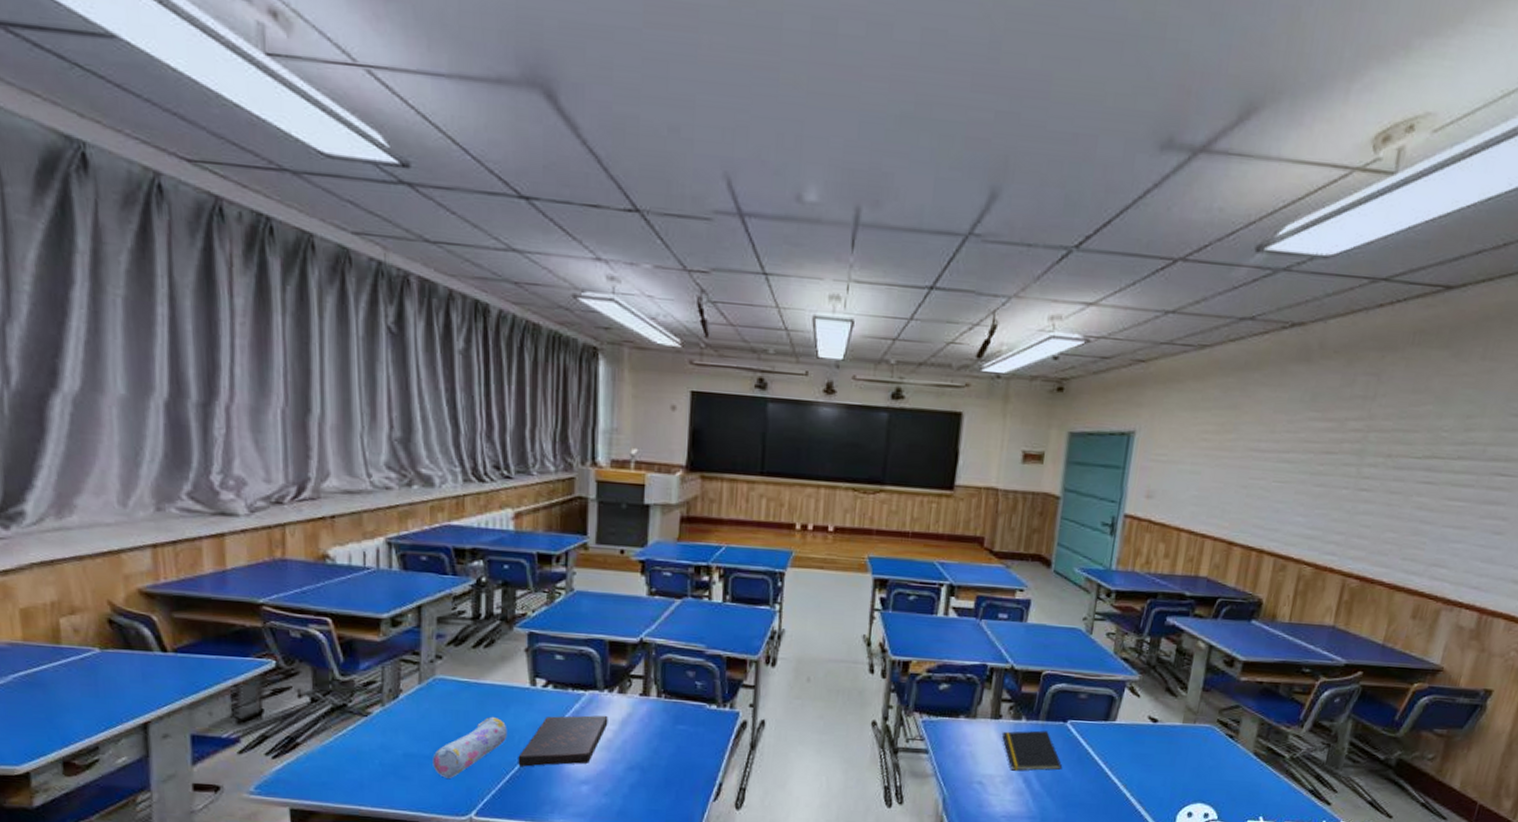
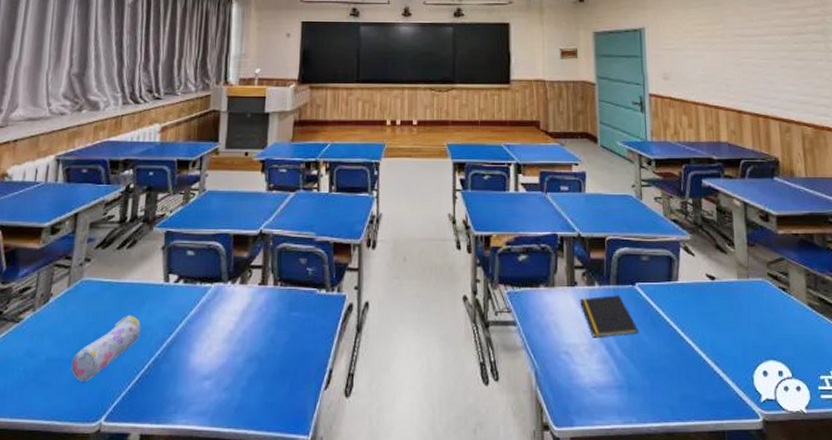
book: present [518,715,608,767] -> none [148,306,231,364]

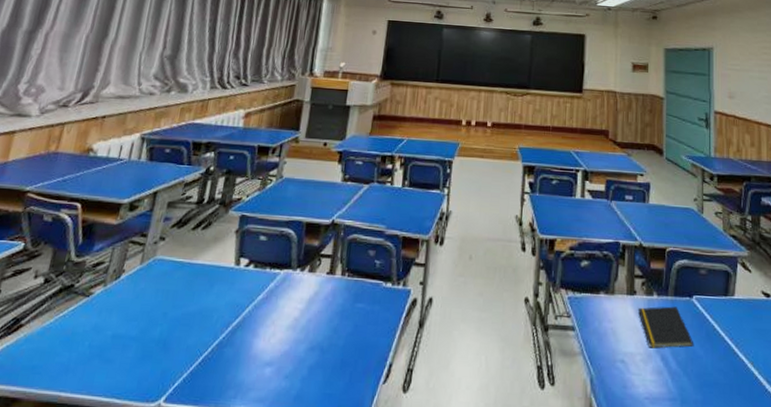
pencil case: present [71,315,141,382] -> none [135,296,209,361]

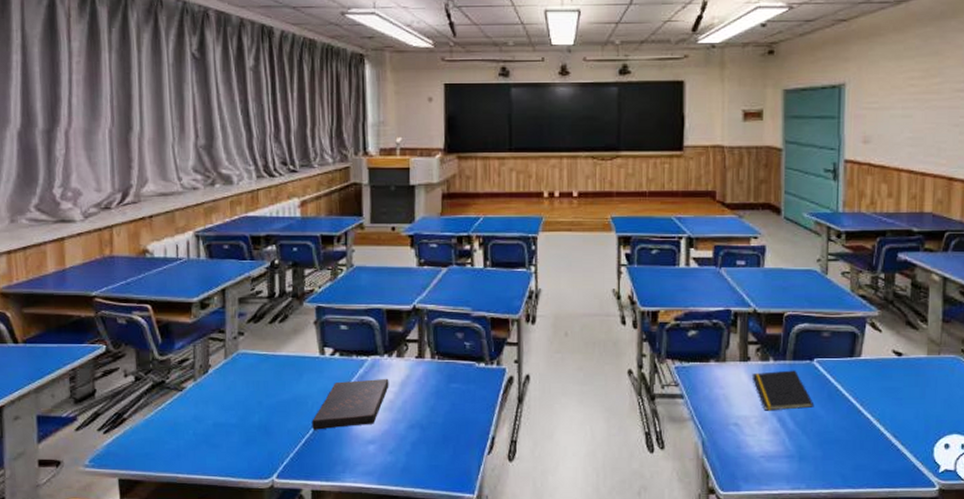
book: none [212,293,298,348] -> present [312,378,389,430]

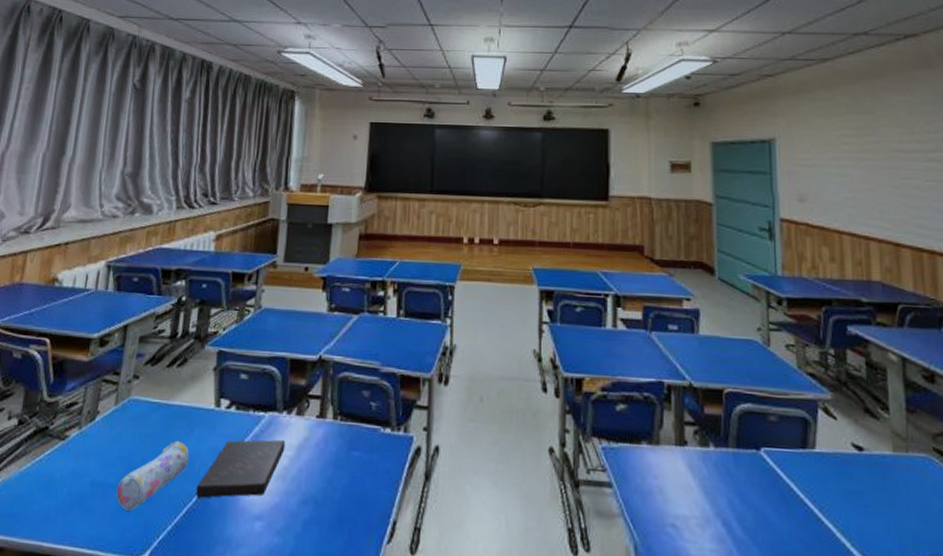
pencil case: none [238,385,302,444] -> present [116,440,190,511]
notepad: present [751,370,815,411] -> none [689,460,765,511]

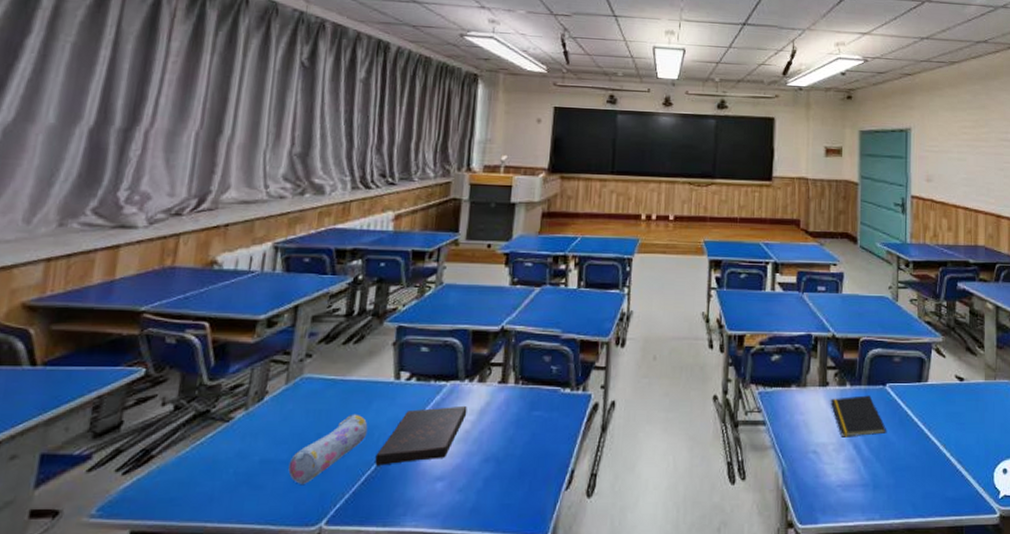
notepad: none [689,460,765,511] -> present [830,395,887,437]

